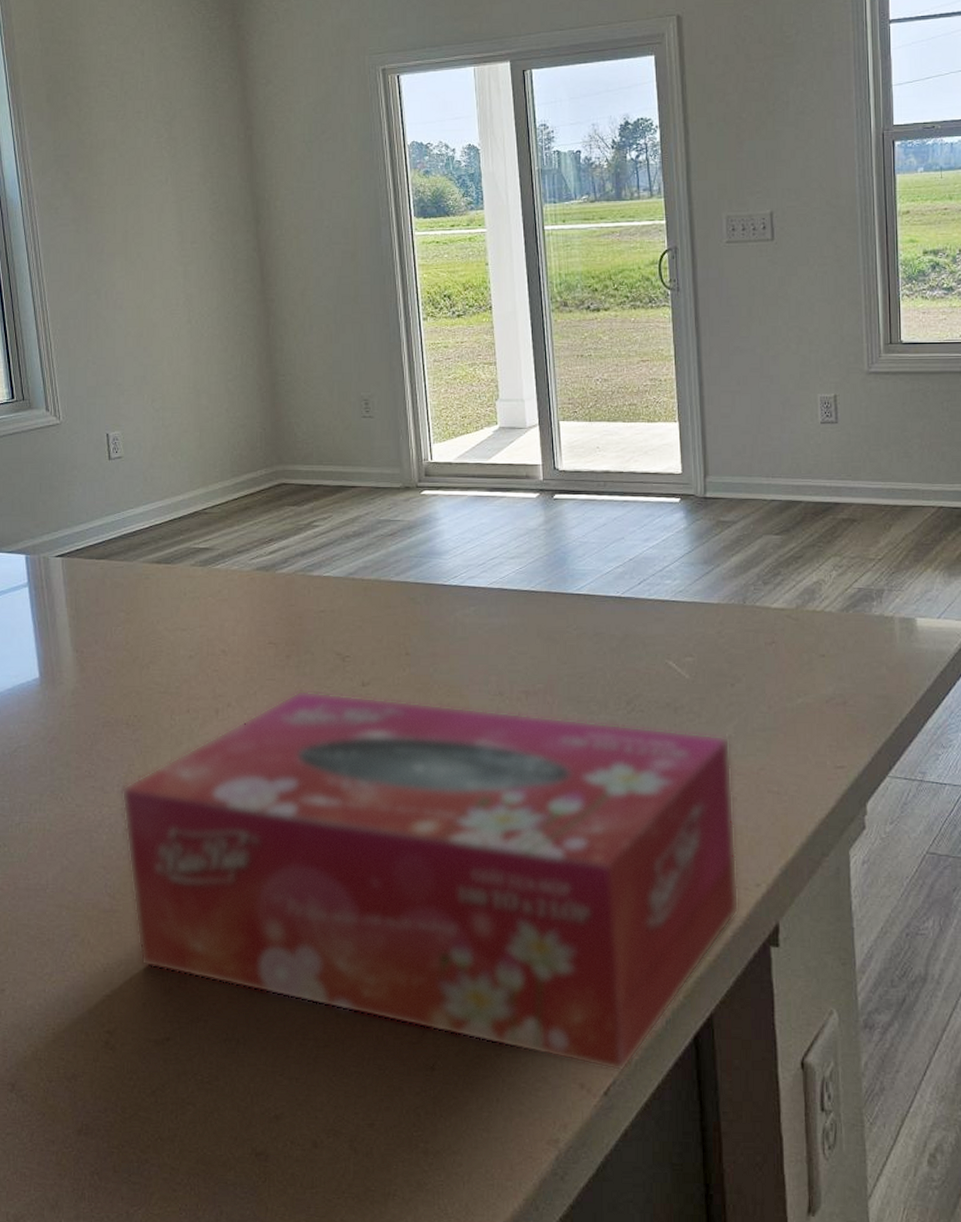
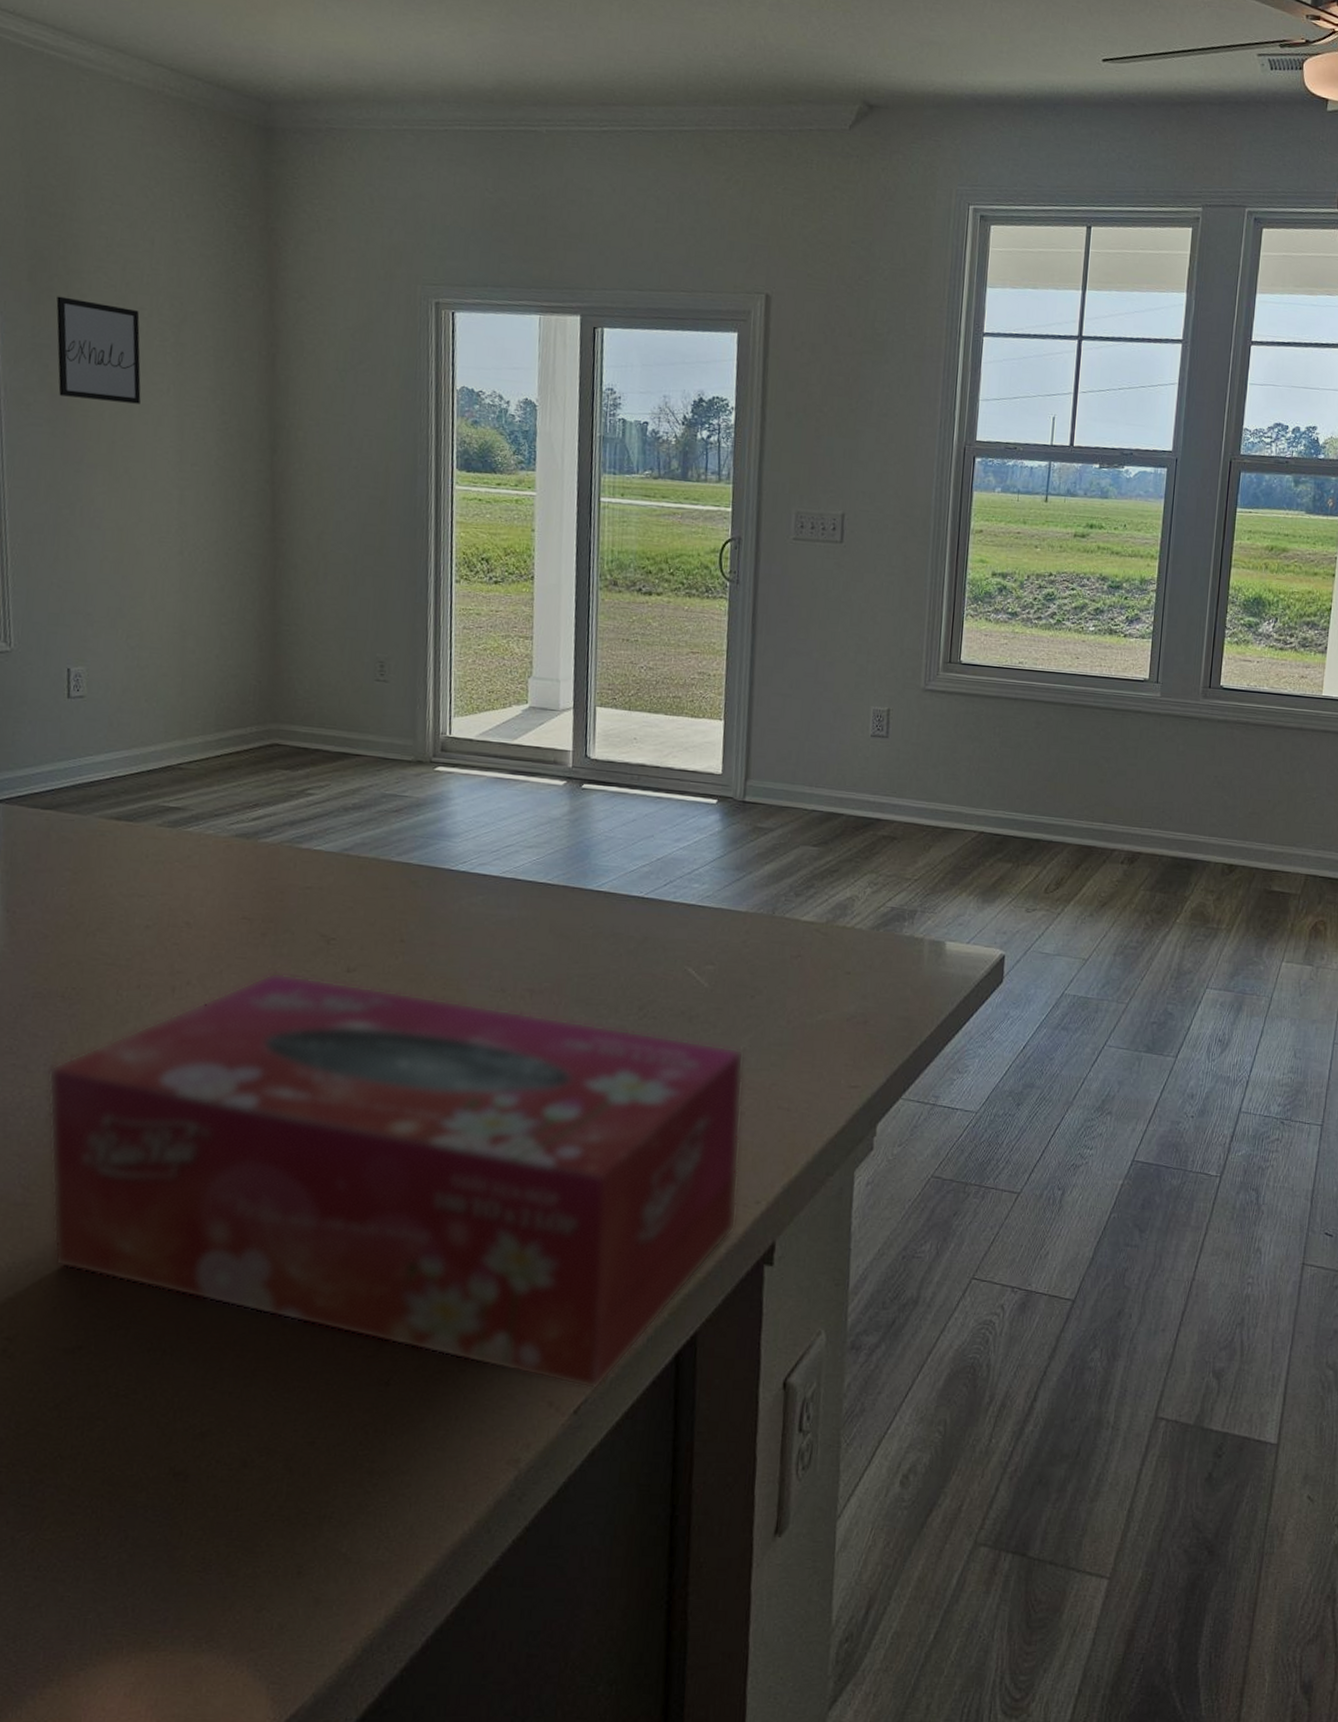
wall art: none [71,111,145,197] -> present [56,296,141,404]

